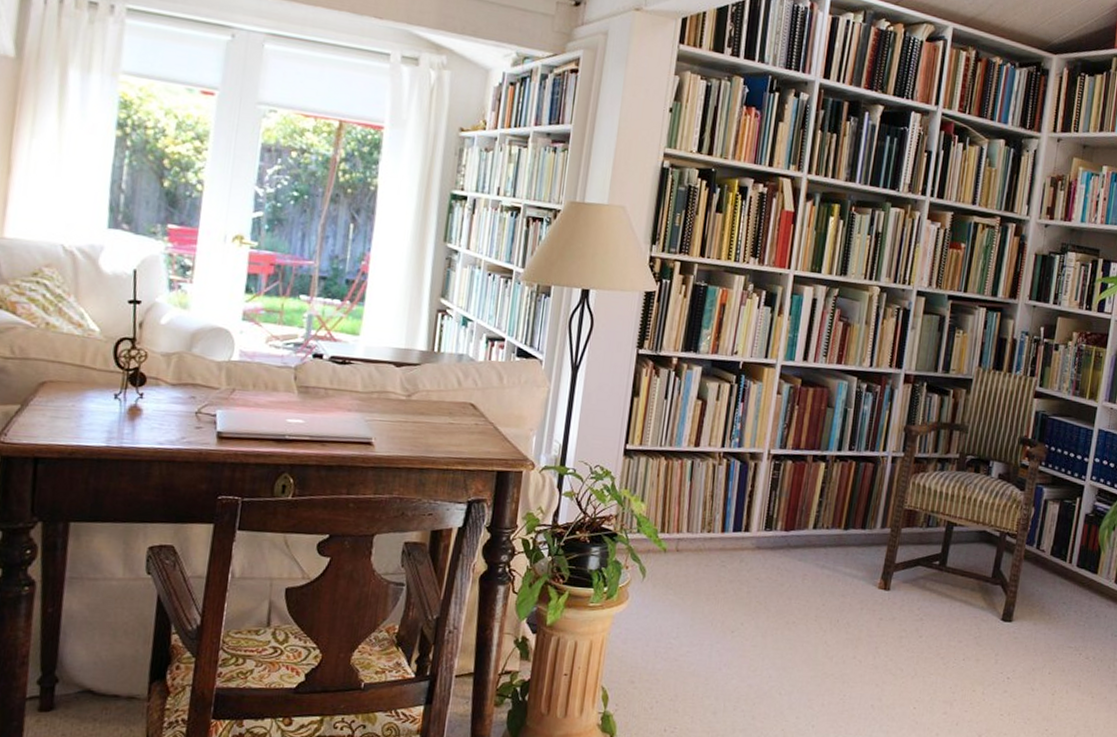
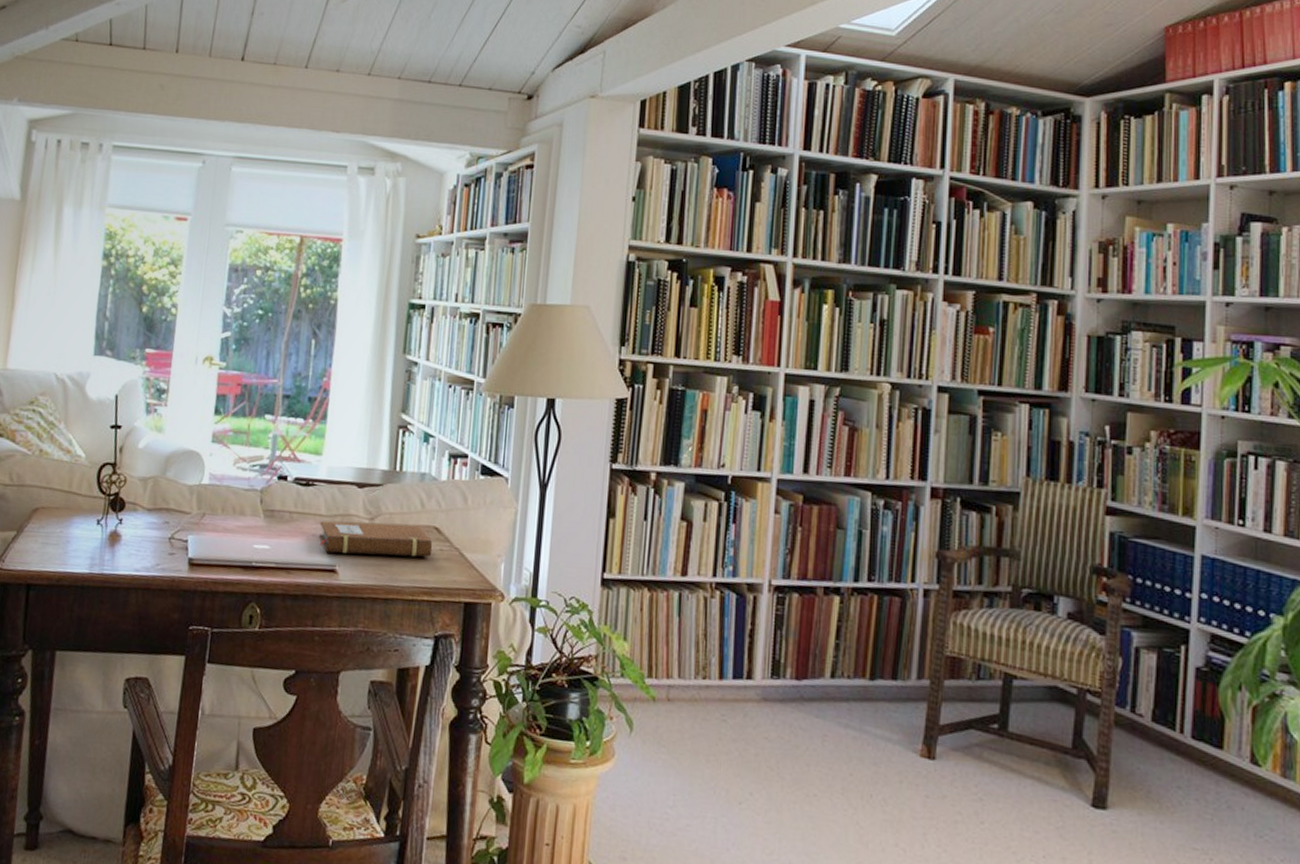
notebook: none [354,397,468,431] -> present [318,520,433,557]

